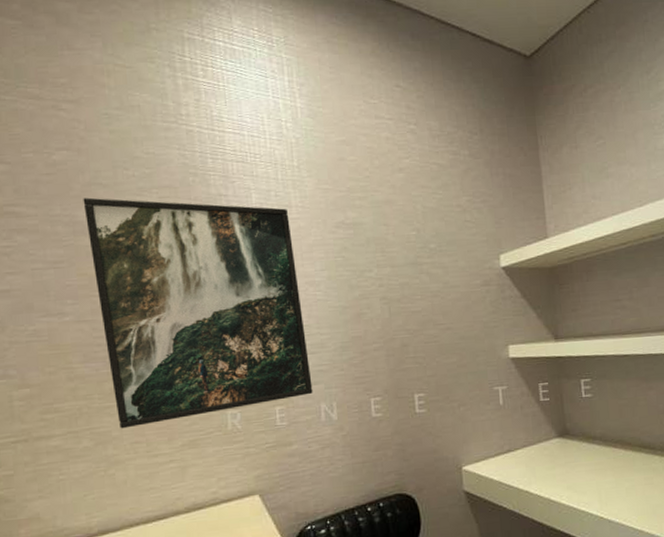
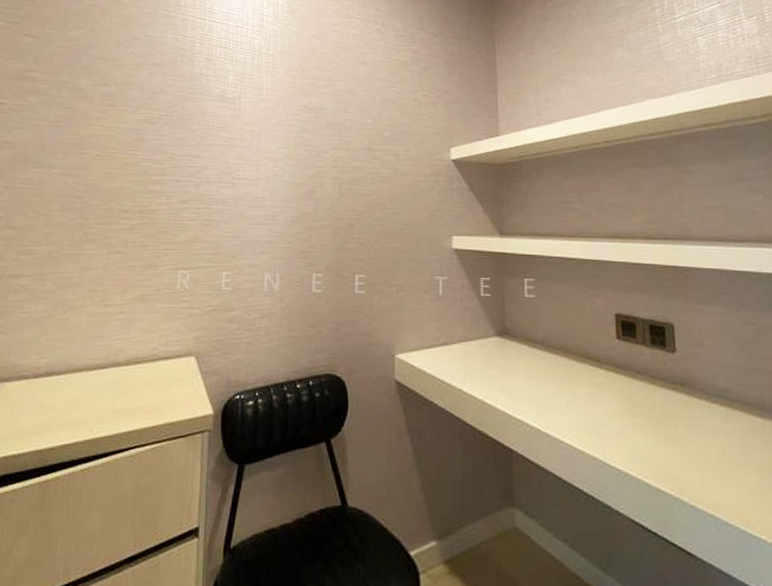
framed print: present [83,197,313,429] -> none [81,69,260,276]

